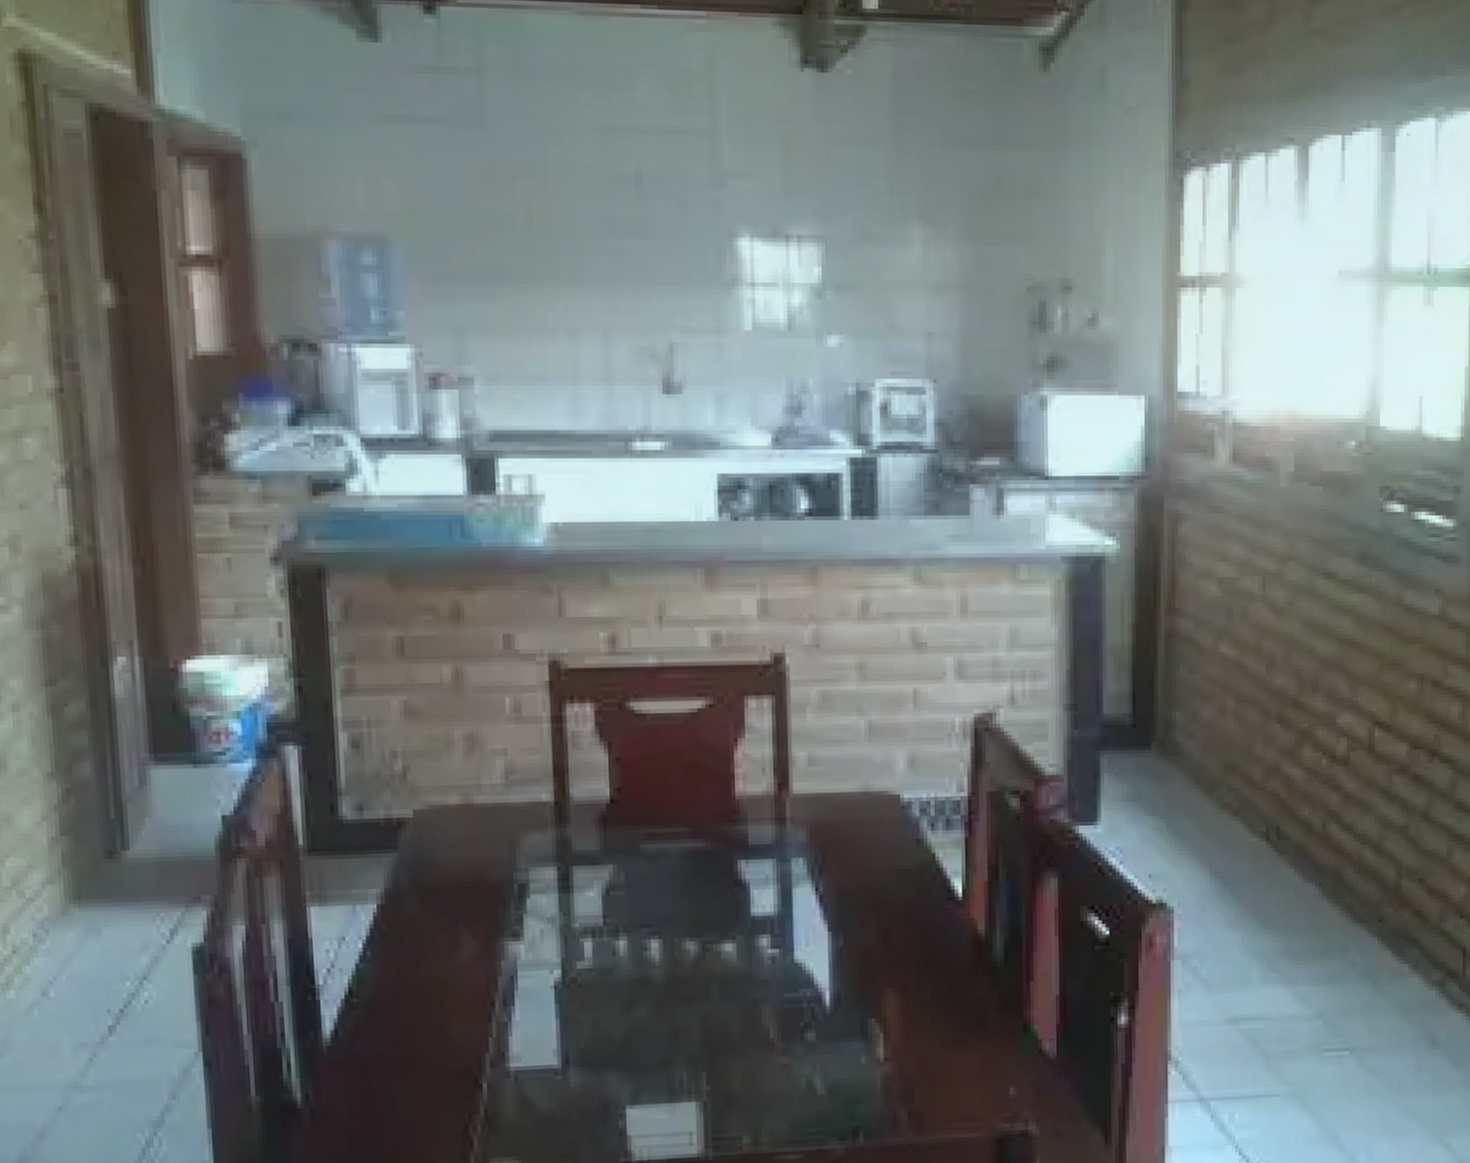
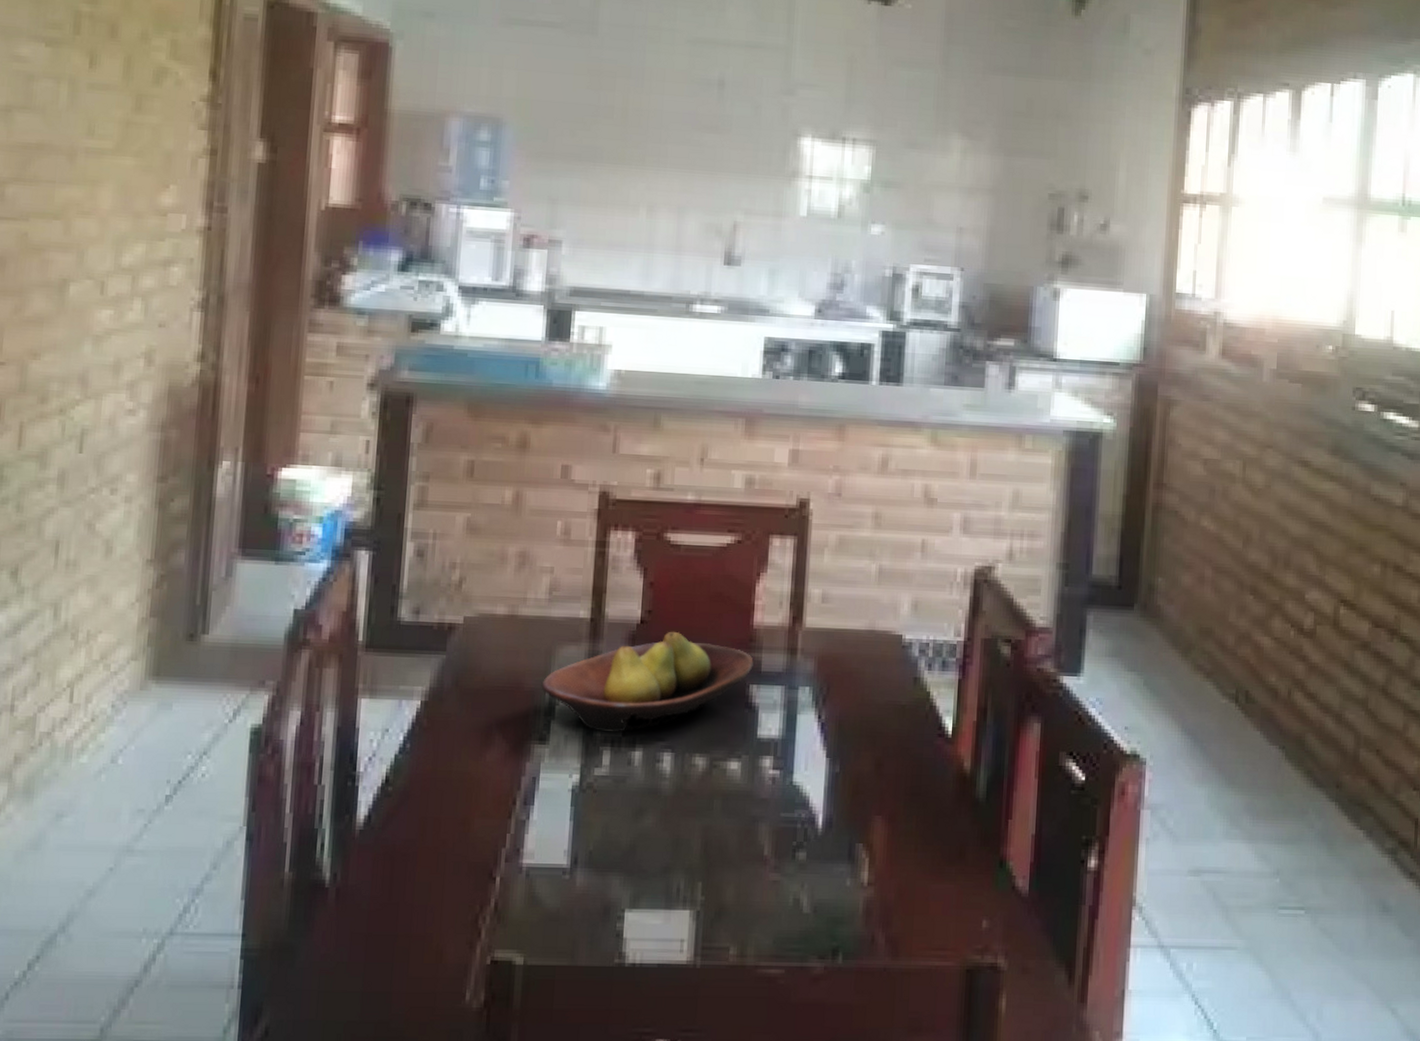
fruit bowl: none [508,808,739,924] -> present [541,631,754,733]

